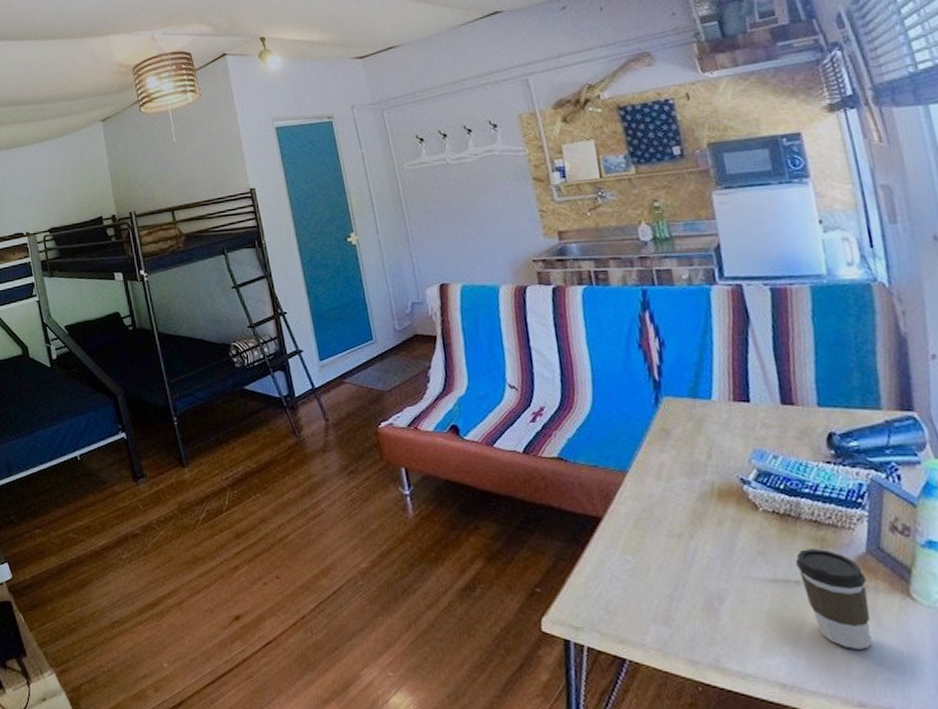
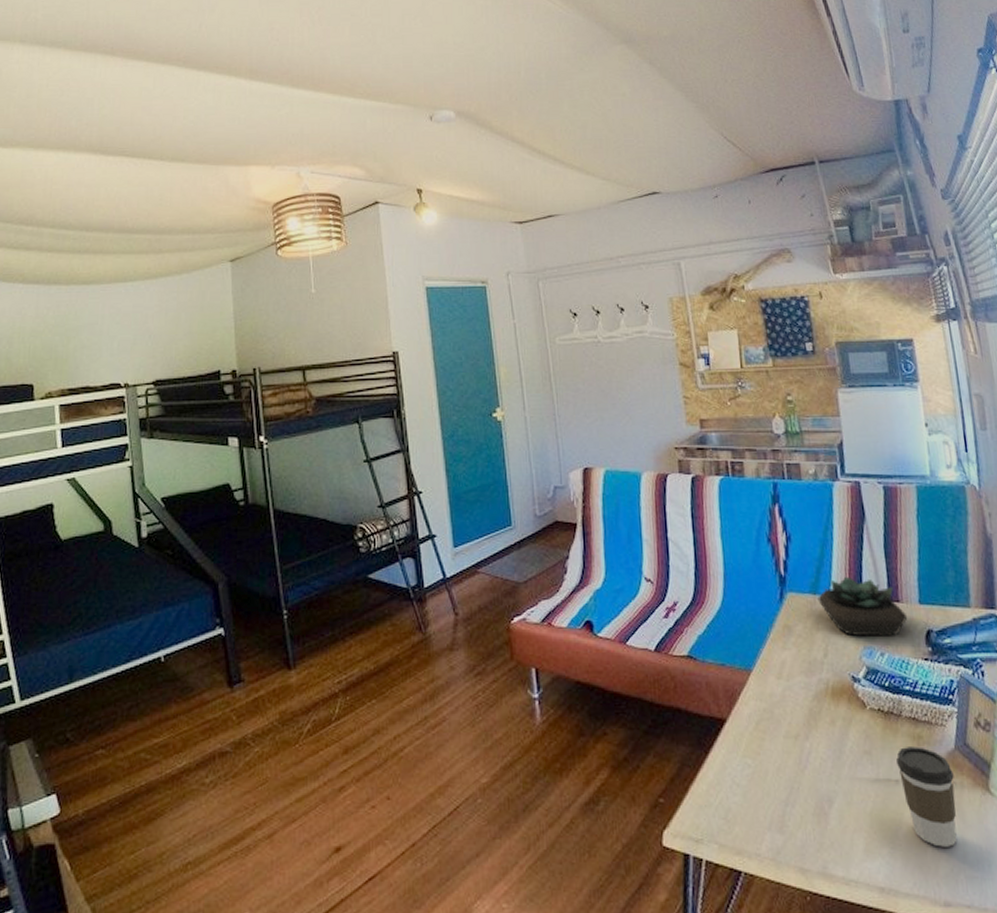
succulent plant: none [697,379,805,440] -> present [818,576,908,637]

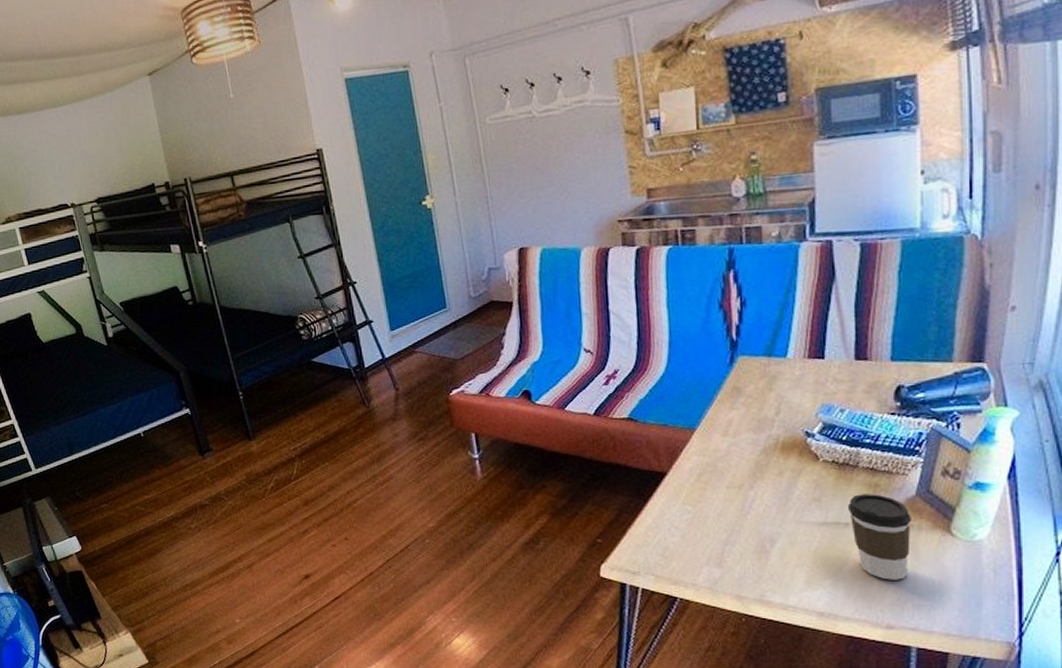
succulent plant: present [818,576,908,637] -> none [773,337,876,395]

